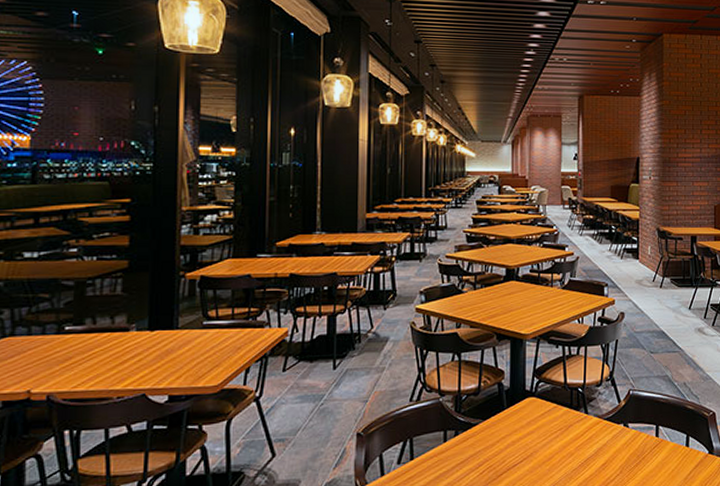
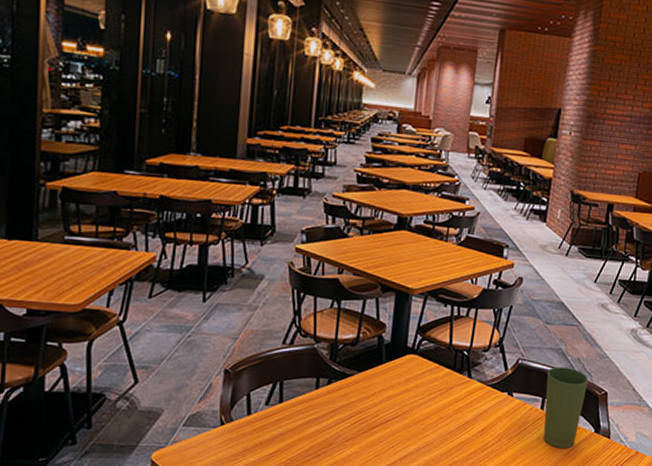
cup: none [657,393,696,474] -> present [543,367,588,449]

